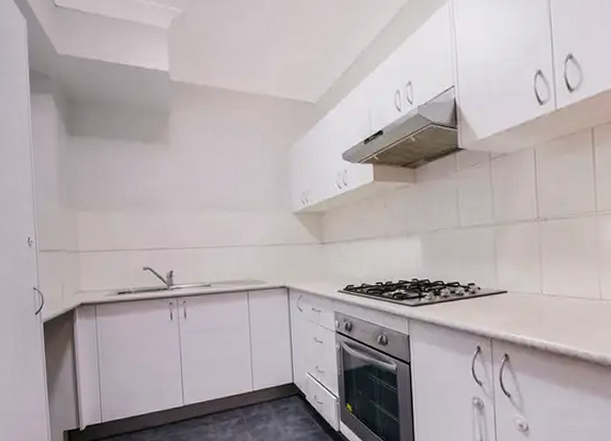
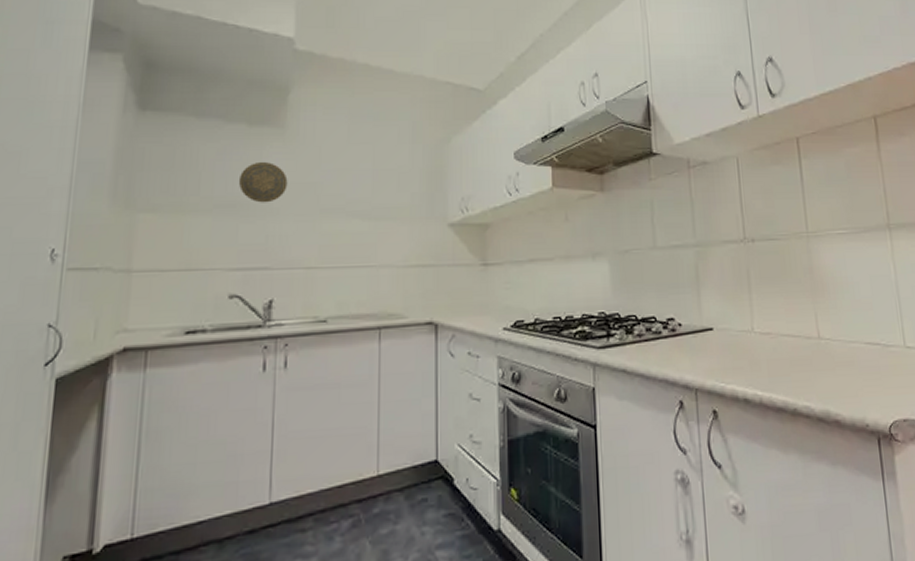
decorative plate: none [140,170,175,201] -> present [238,161,288,203]

